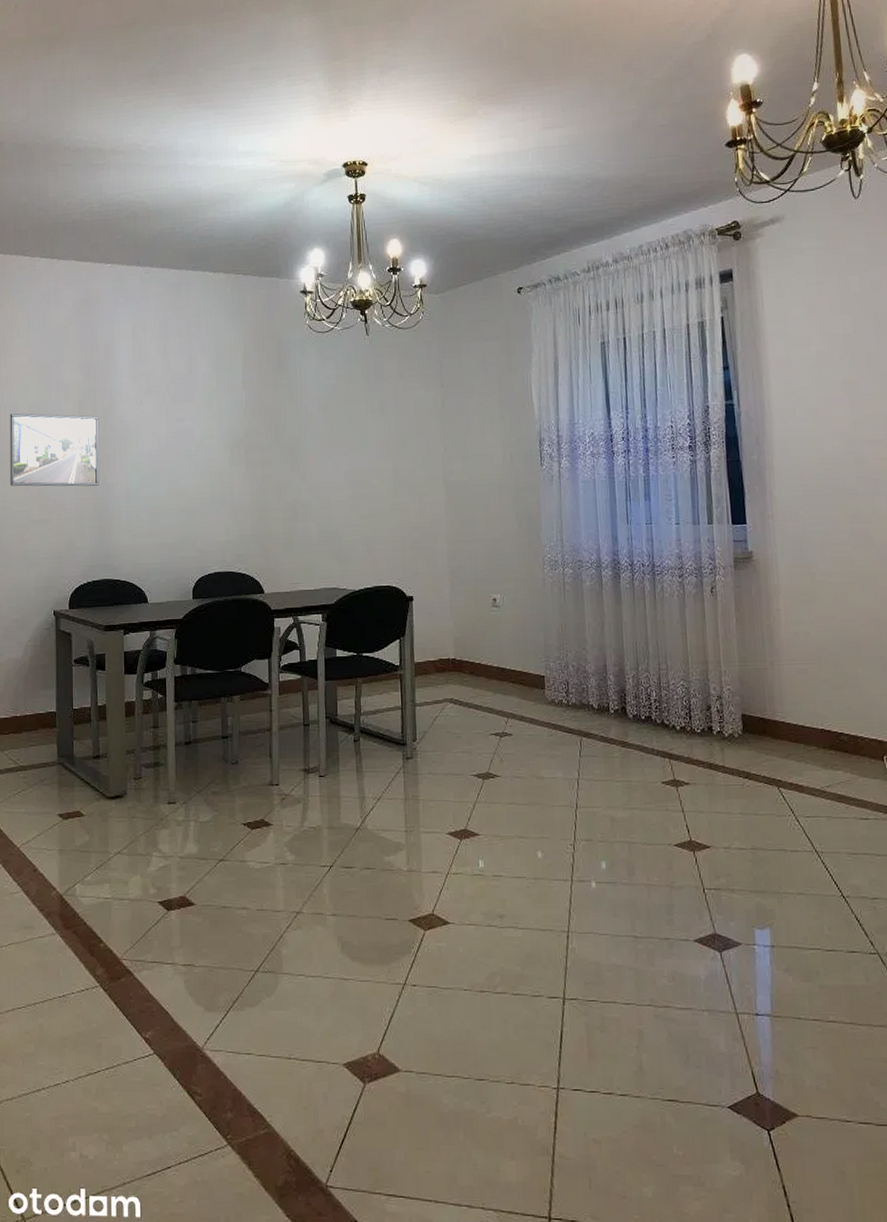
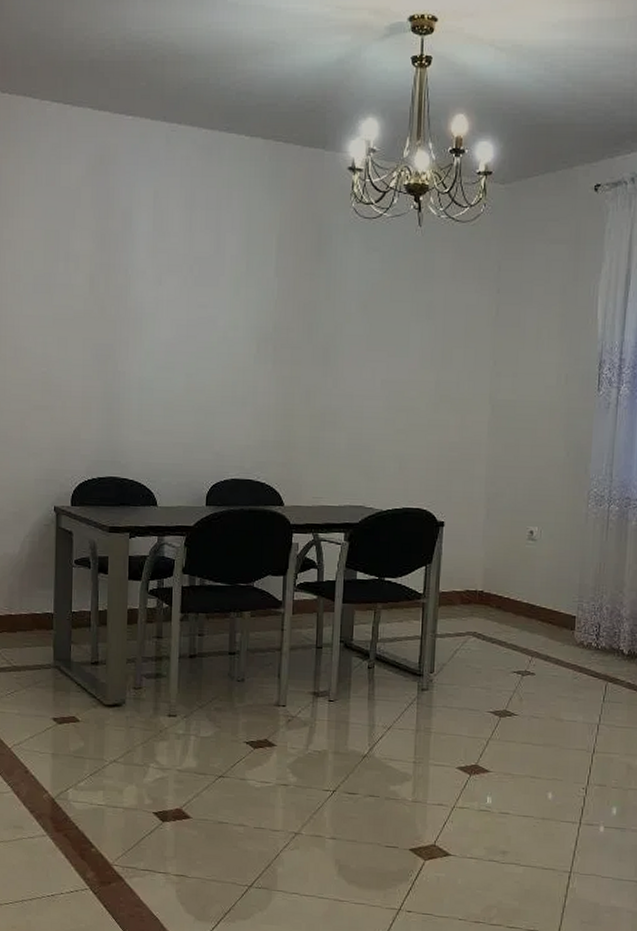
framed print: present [10,413,99,487] -> none [10,284,112,373]

